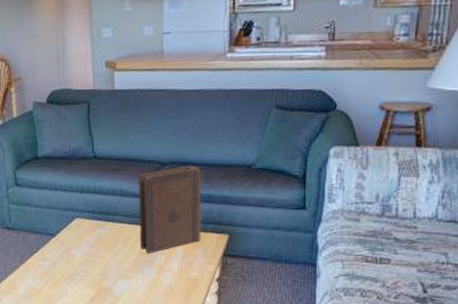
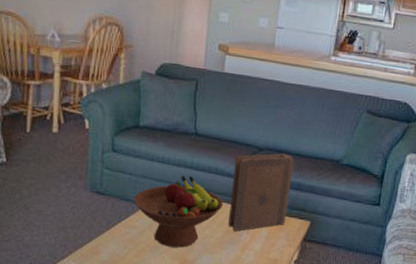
fruit bowl: none [42,201,132,276] -> present [133,175,223,248]

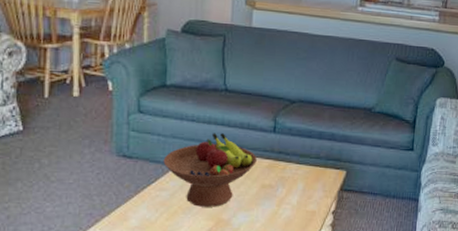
book: present [228,153,295,232] -> none [263,105,327,186]

